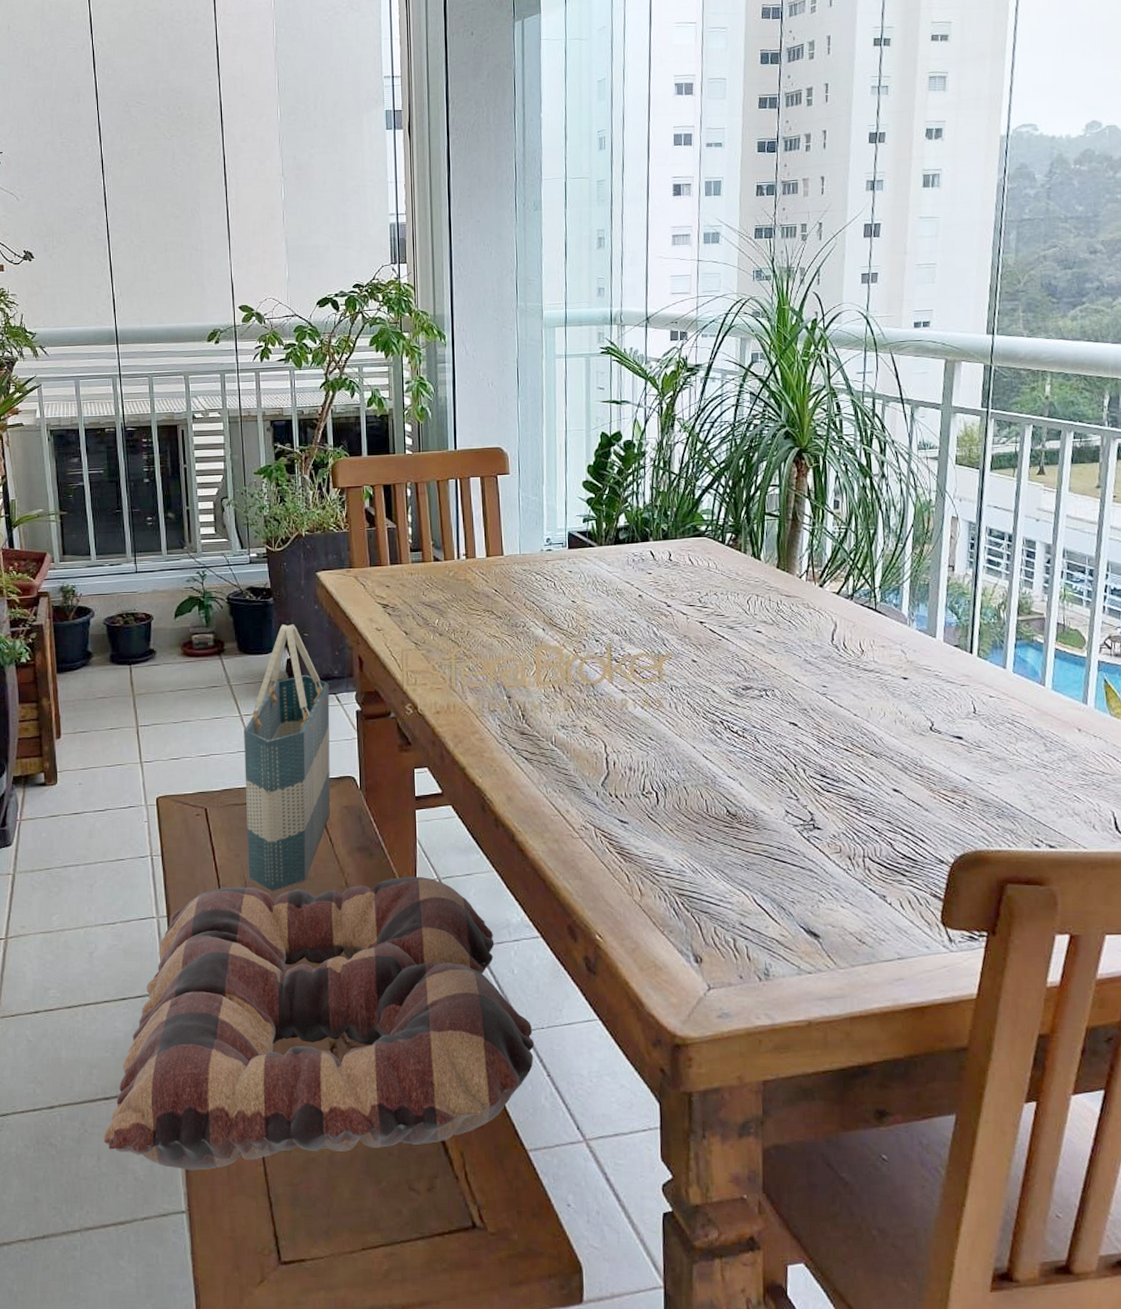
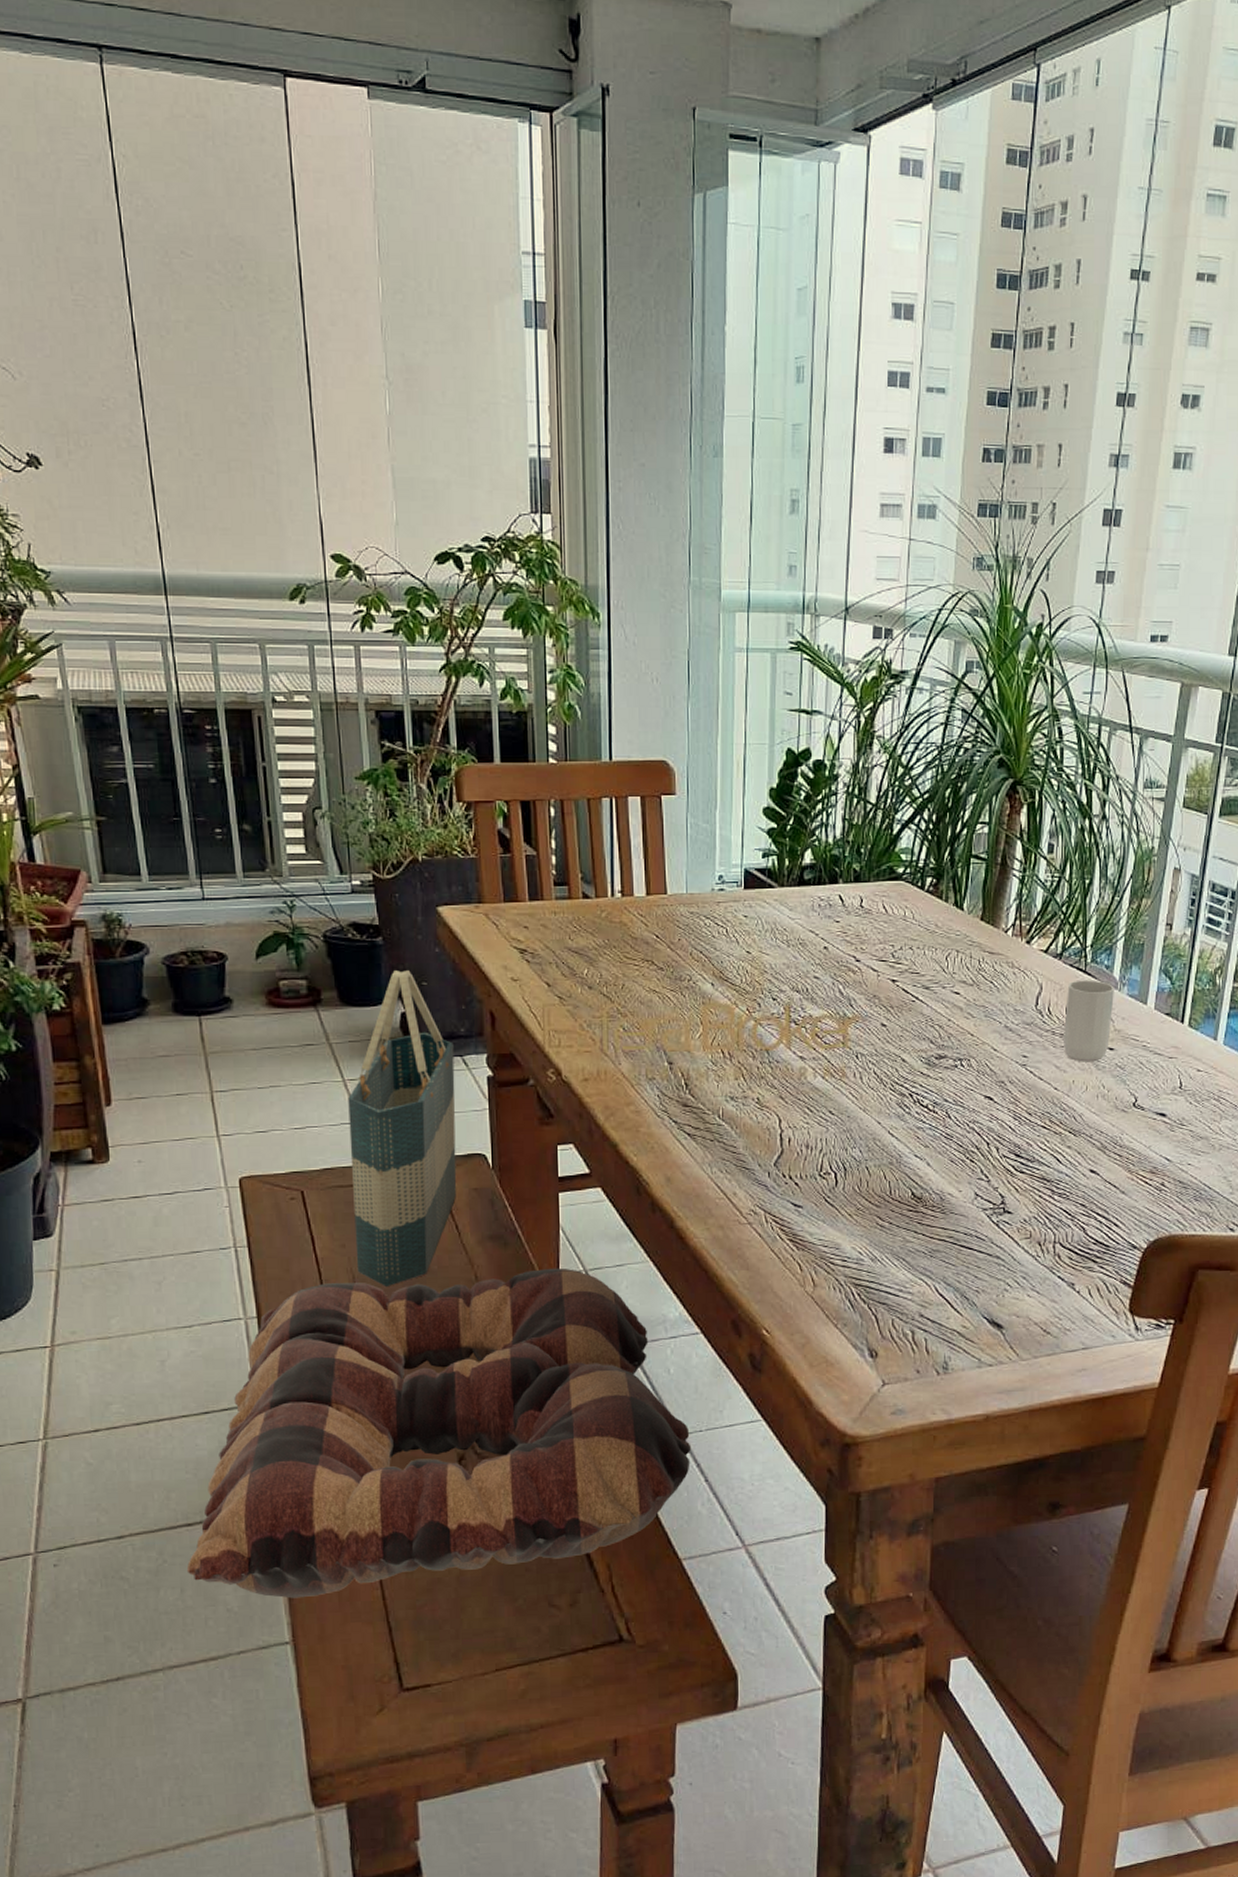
cup: none [859,617,905,691] -> present [1062,980,1114,1062]

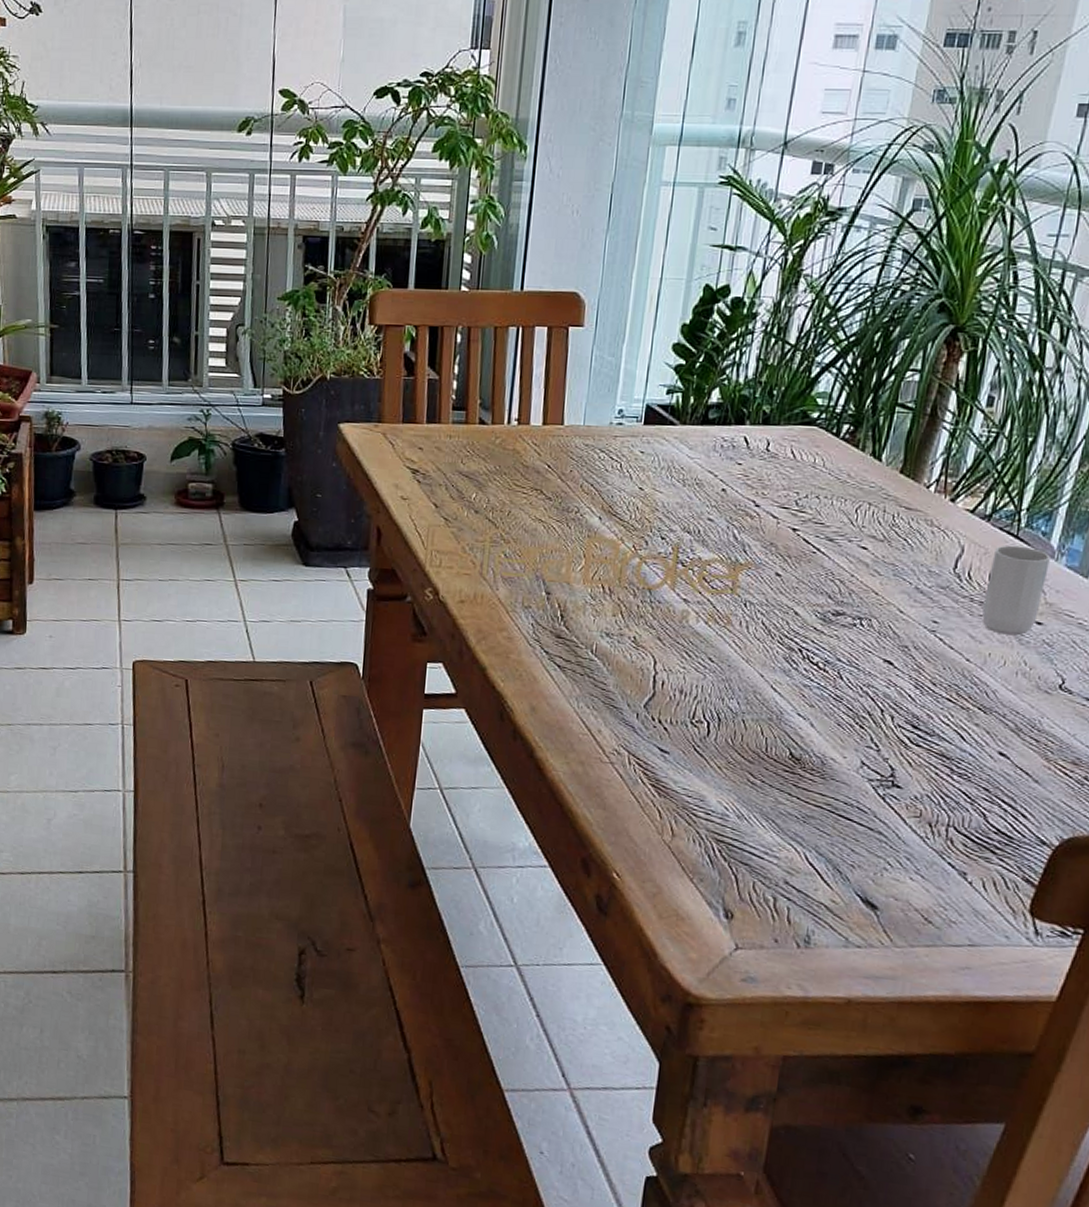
seat cushion: present [186,1267,692,1599] -> none [47,768,527,1068]
tote bag: present [348,970,457,1288] -> none [227,481,340,780]

